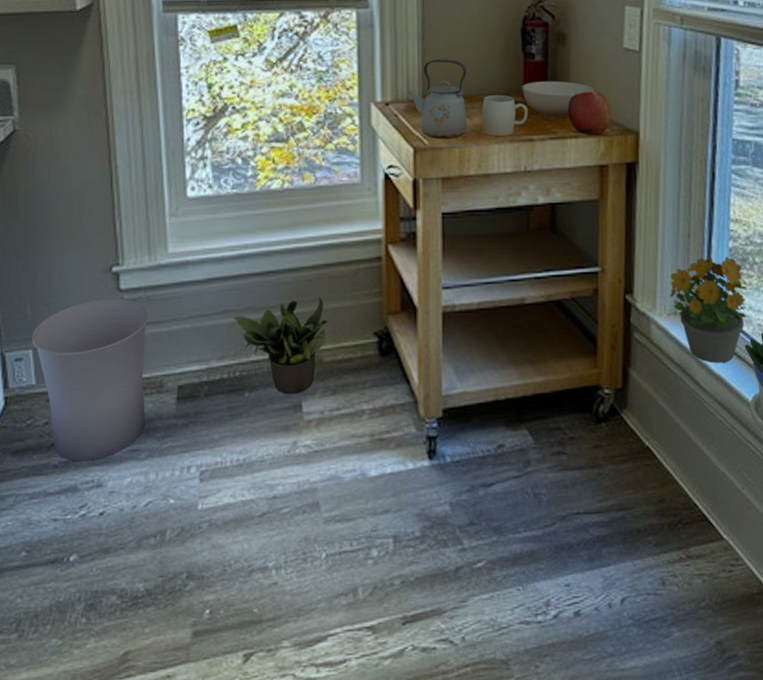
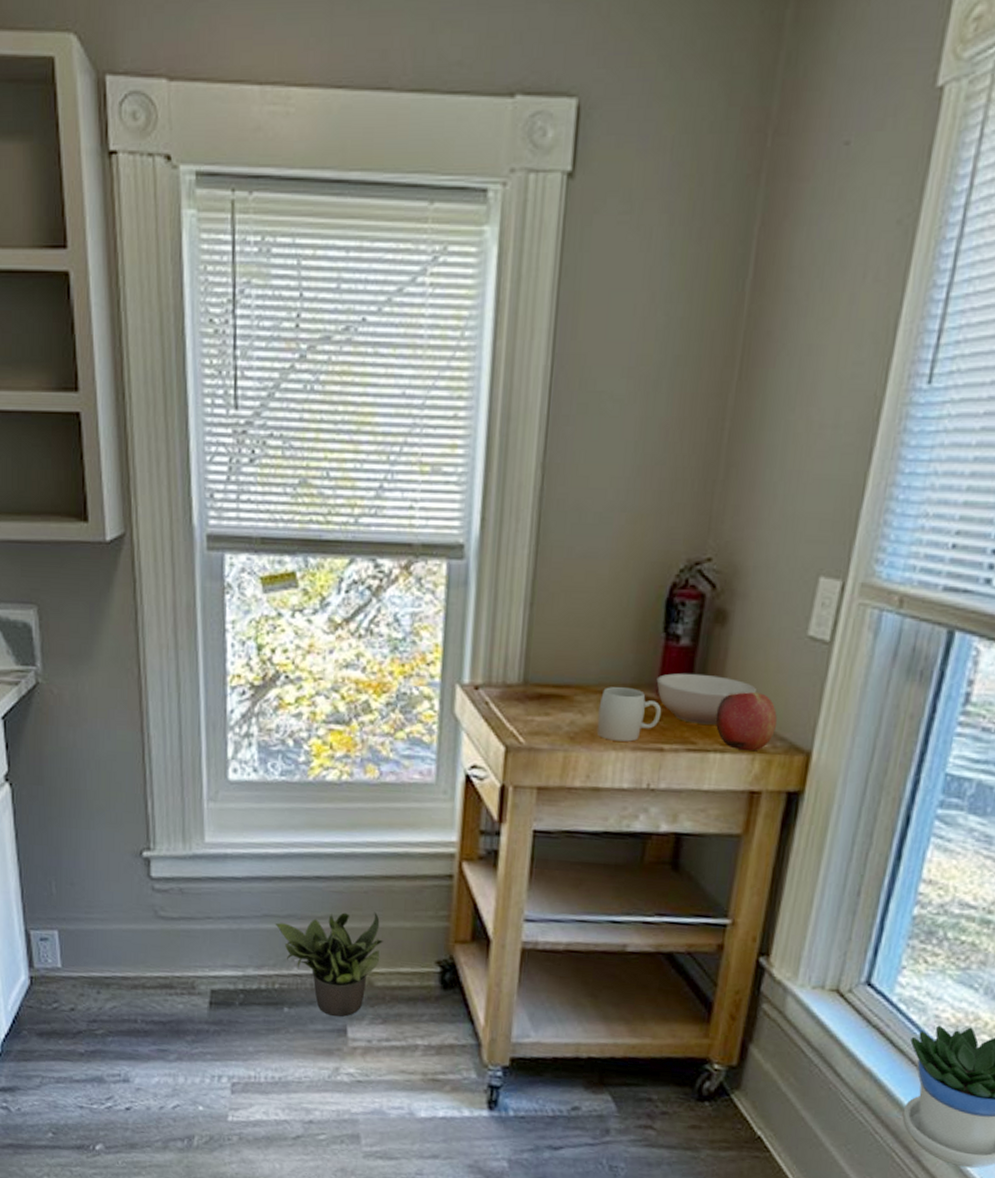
waste bin: present [32,298,149,462] -> none [57,885,182,1054]
kettle: present [407,59,468,140] -> none [504,633,586,740]
flowerpot: present [669,256,747,364] -> none [818,922,928,1056]

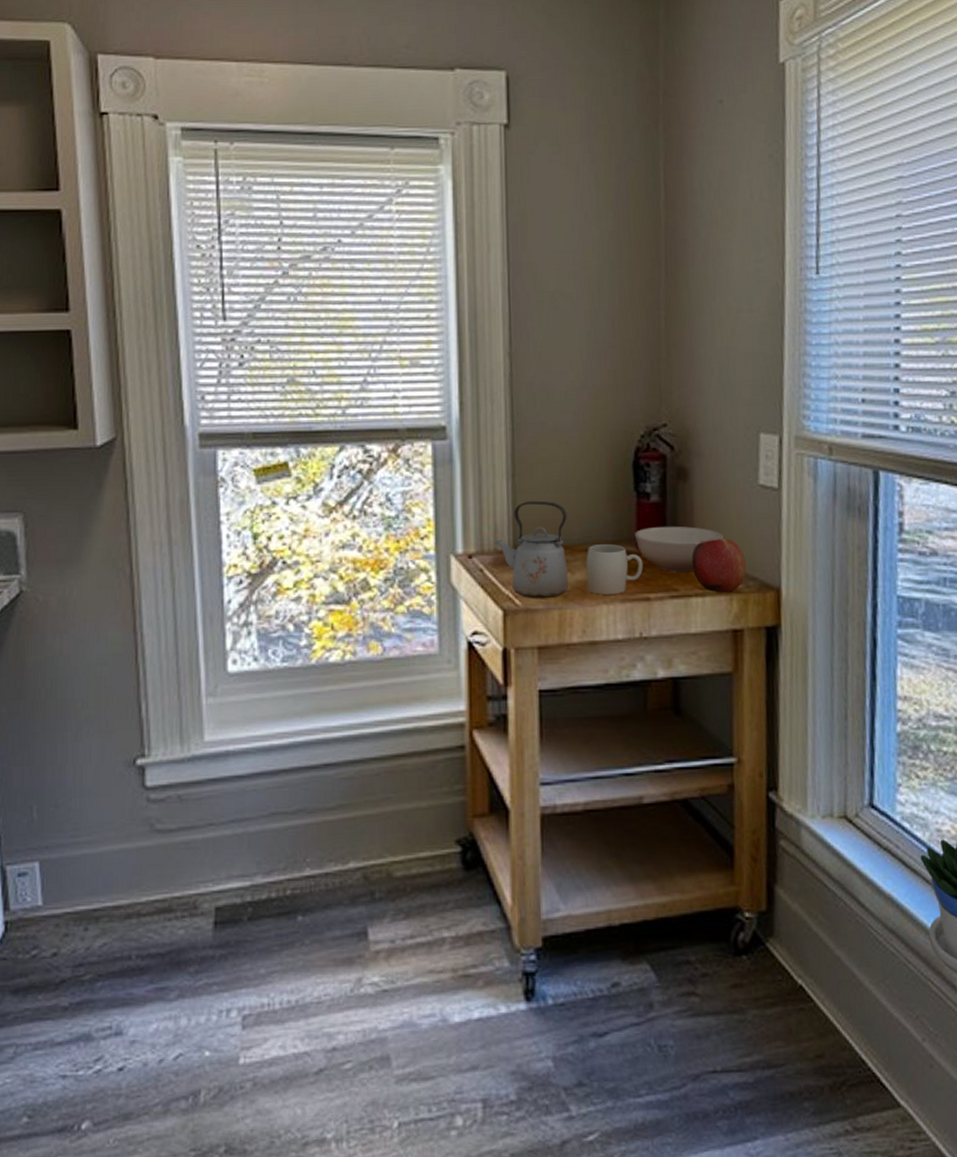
potted plant: present [275,910,384,1017] -> none [283,793,400,918]
kettle: none [504,633,586,740] -> present [495,500,569,599]

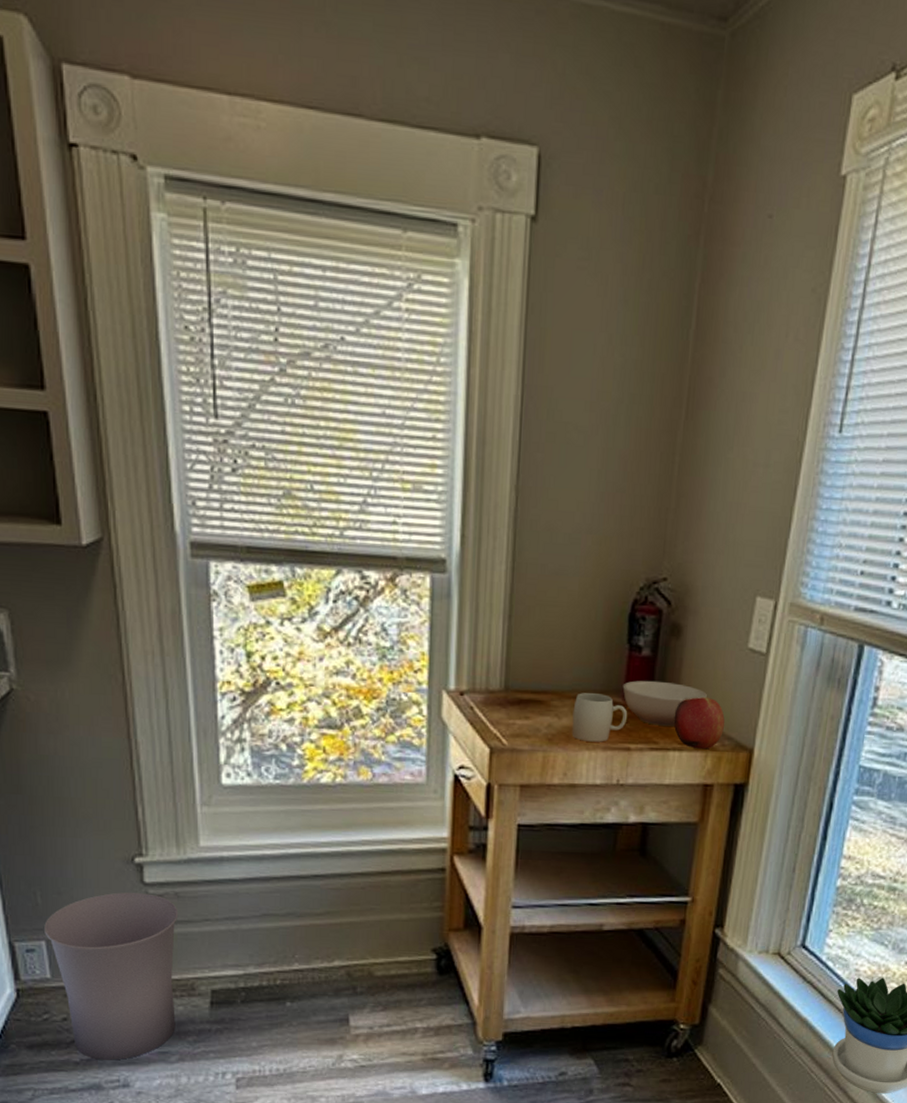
waste bin: none [38,798,181,1003] -> present [44,892,179,1060]
kettle: present [495,500,569,599] -> none [487,643,560,741]

